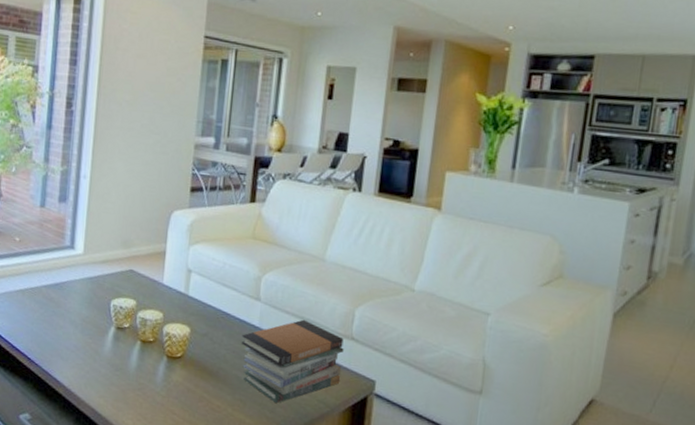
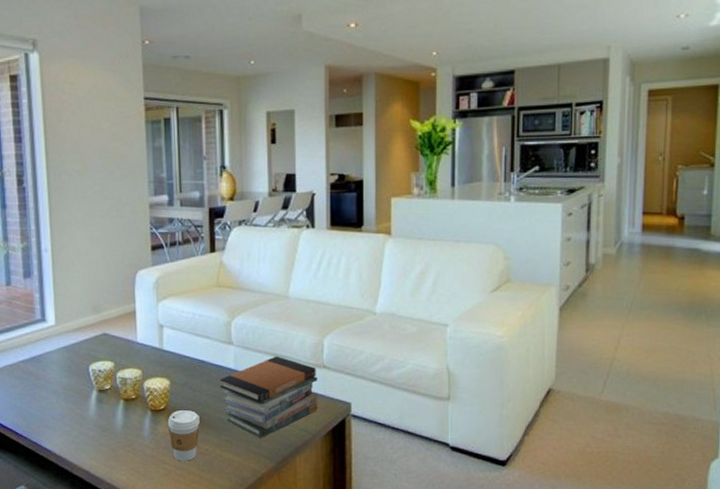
coffee cup: none [182,360,216,416] -> present [168,410,200,461]

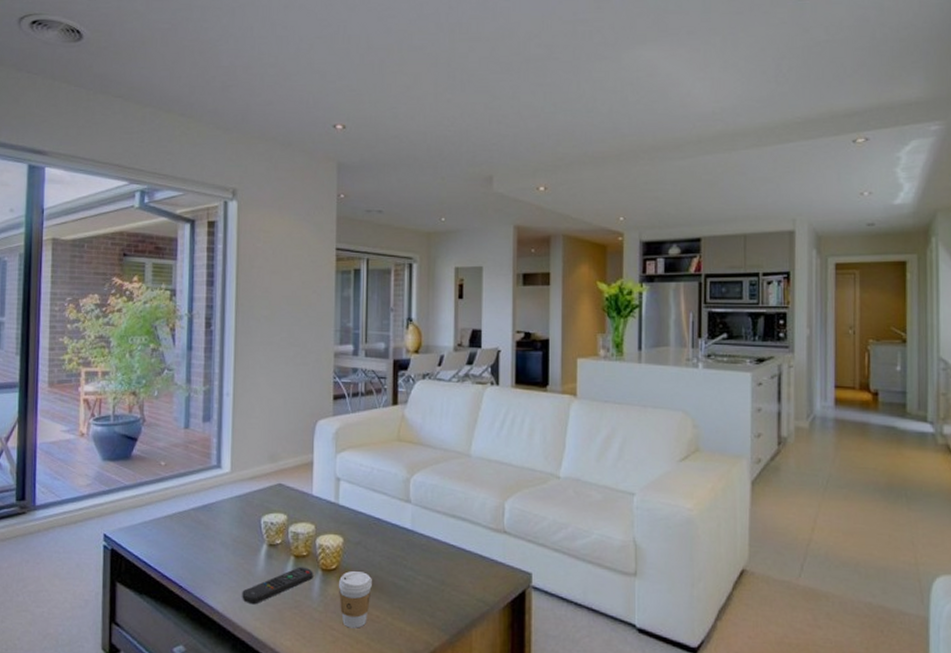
remote control: none [76,409,143,446] -> present [242,566,313,605]
book stack: present [219,356,318,438] -> none [395,517,497,606]

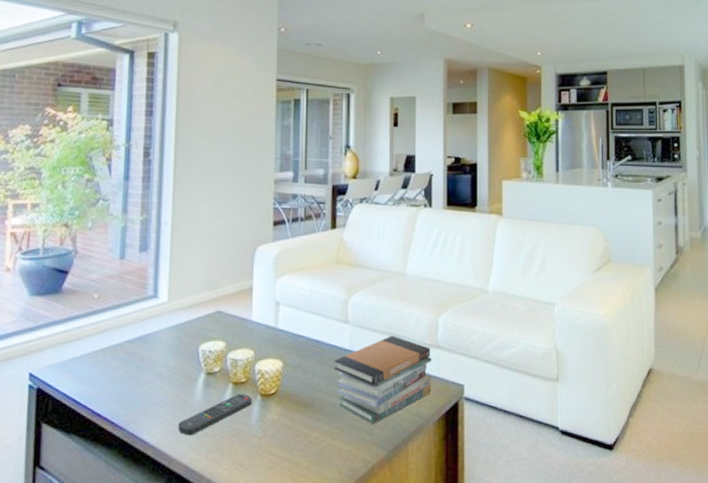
coffee cup: present [339,571,372,628] -> none [278,394,311,452]
book stack: none [395,517,497,606] -> present [334,335,432,424]

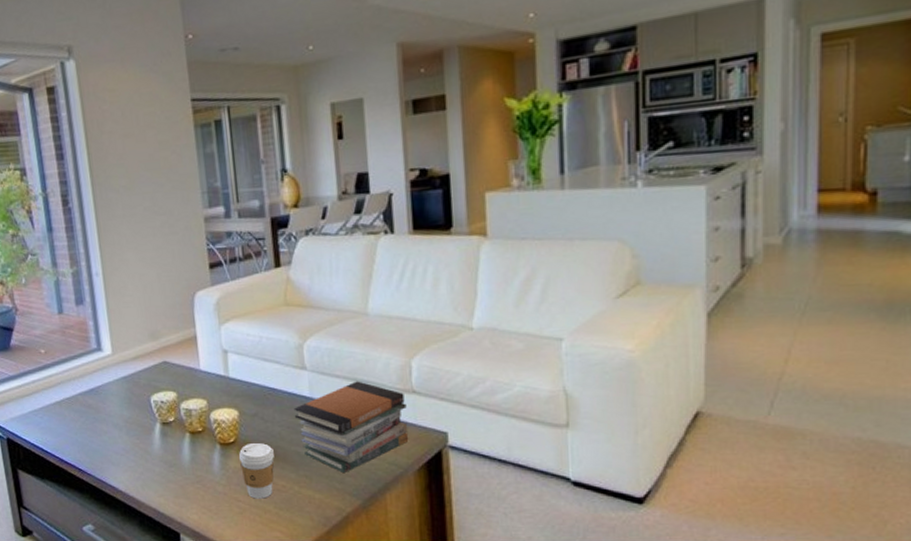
remote control: present [178,393,252,436] -> none [142,442,212,482]
coffee cup: none [278,394,311,452] -> present [239,443,274,499]

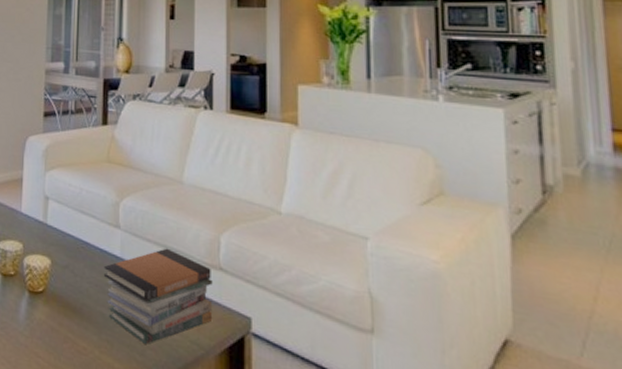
coffee cup: present [239,443,274,499] -> none [45,296,79,359]

